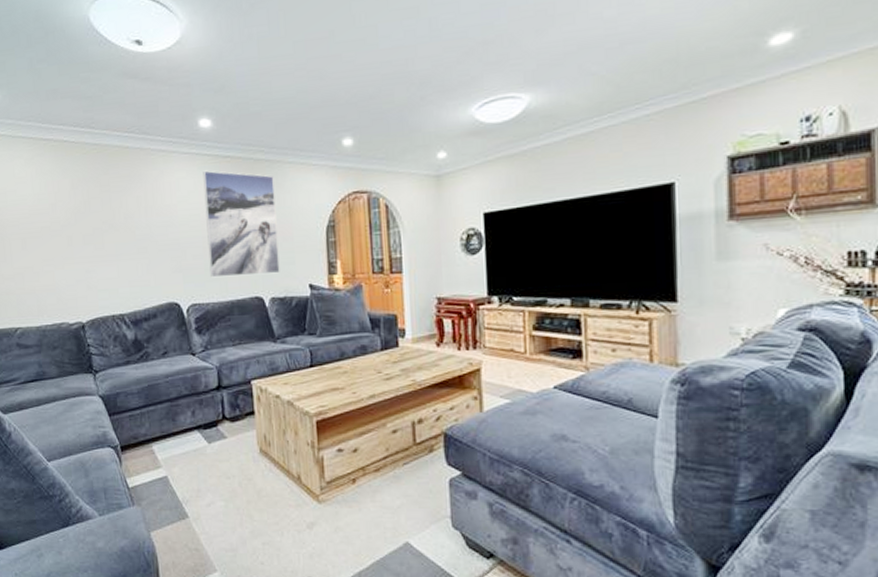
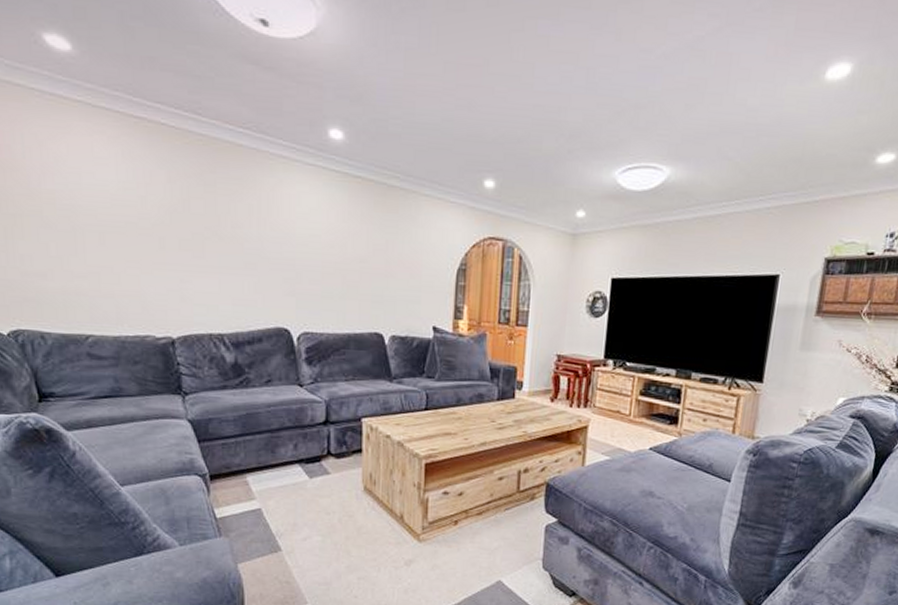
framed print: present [203,170,280,278] -> none [327,188,407,311]

